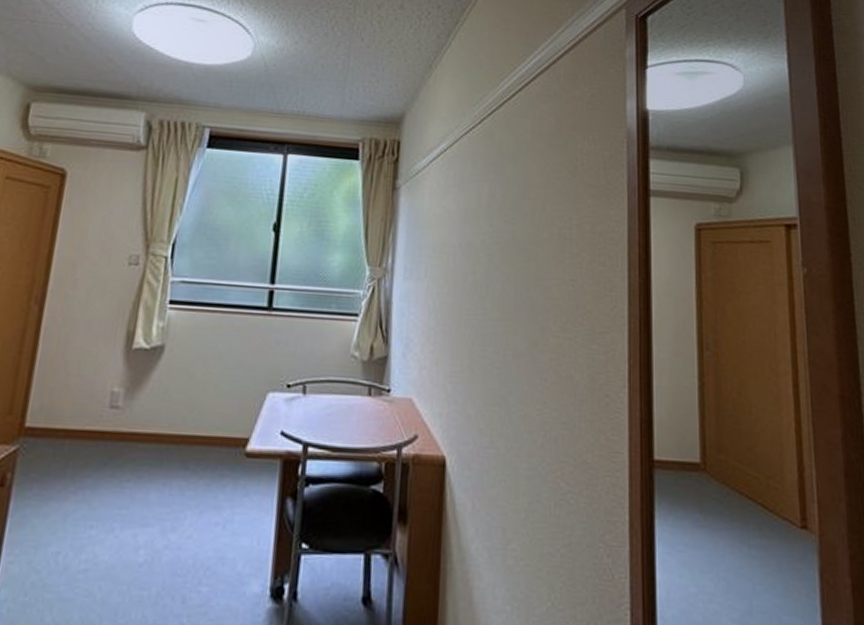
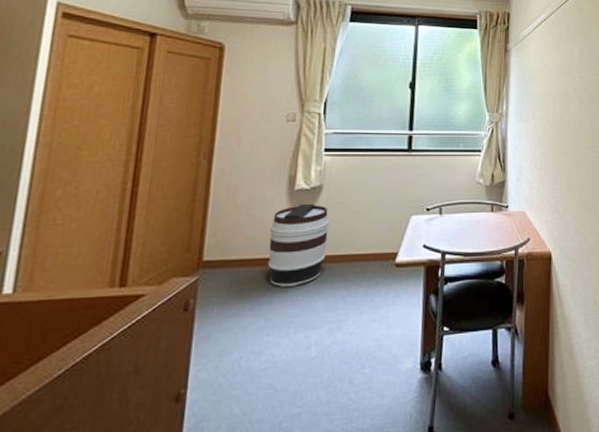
barrel: none [95,366,170,469] -> present [267,203,329,287]

